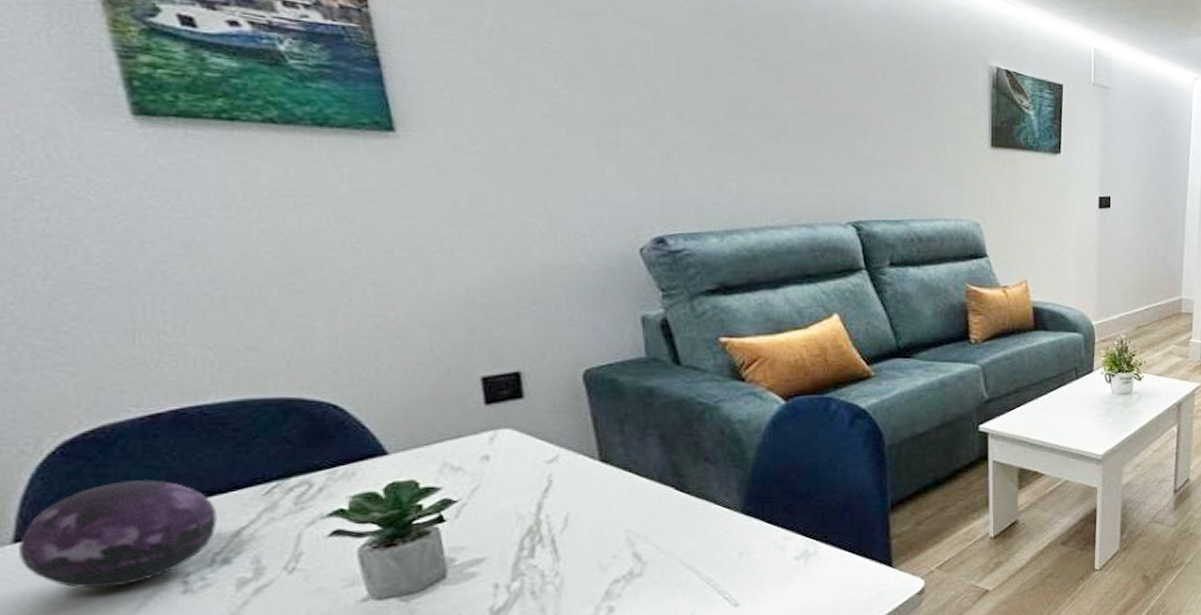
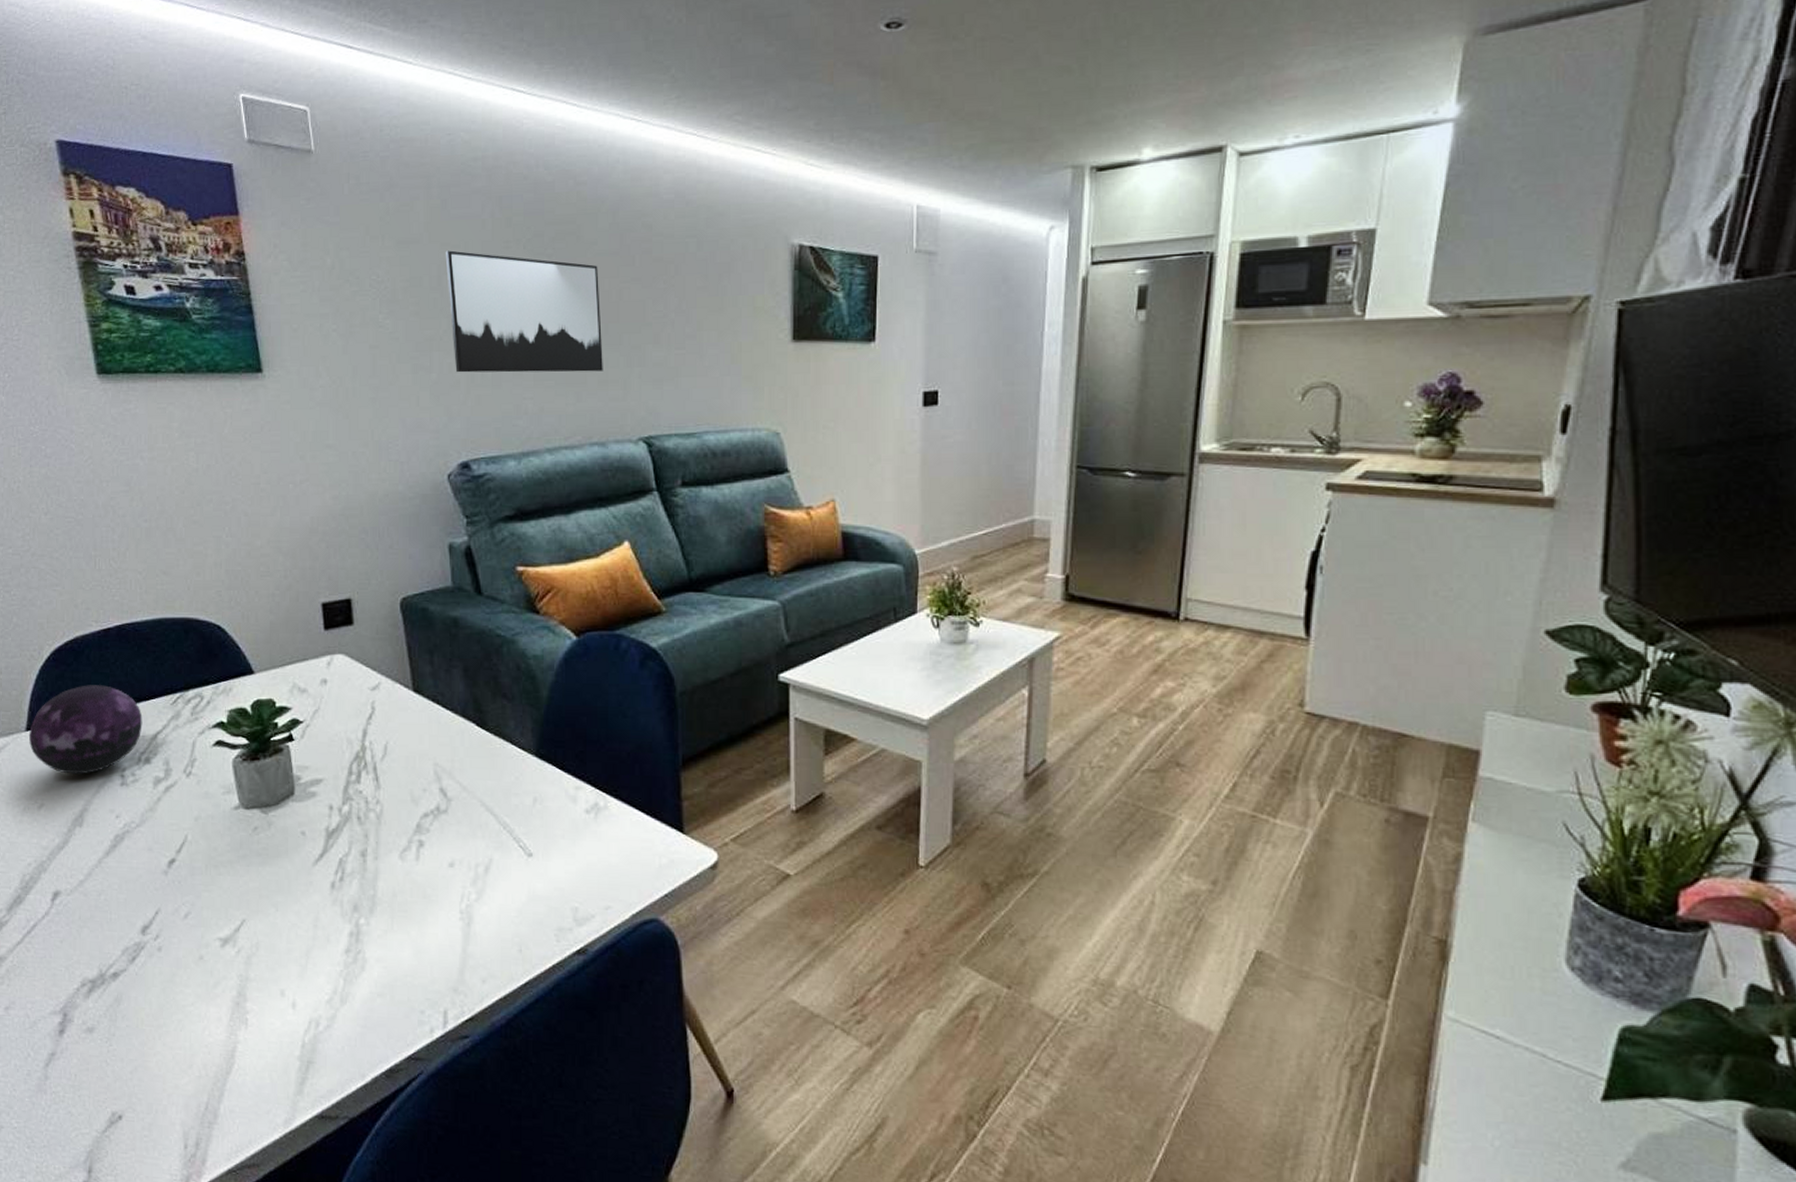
wall art: none [635,29,811,160] -> present [445,250,603,373]

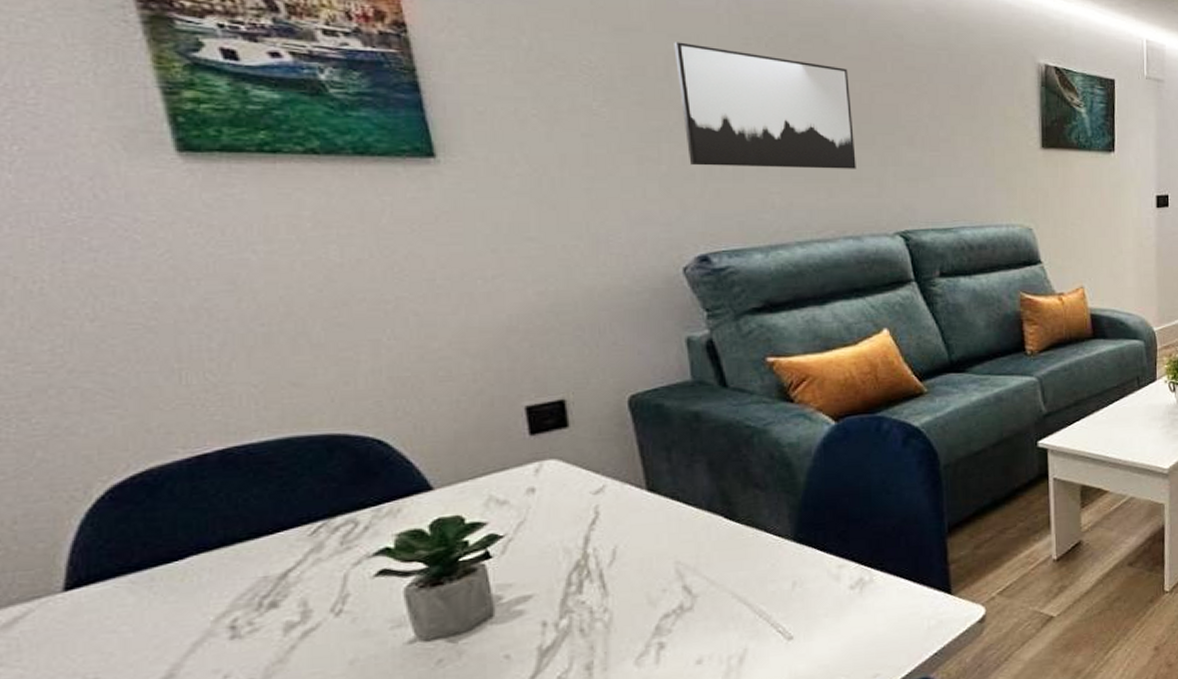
decorative orb: present [29,685,143,775] -> none [70,522,264,637]

